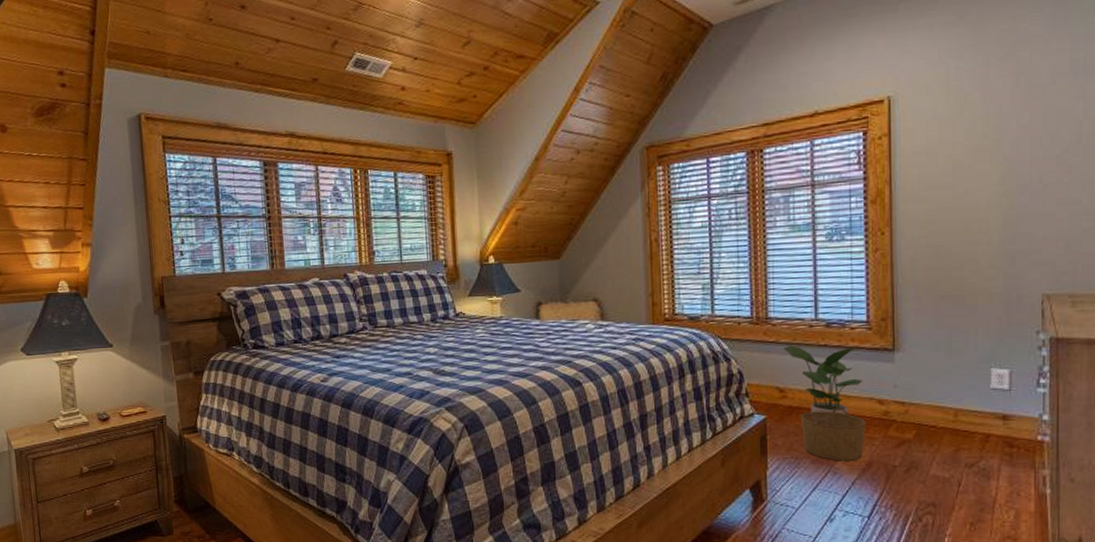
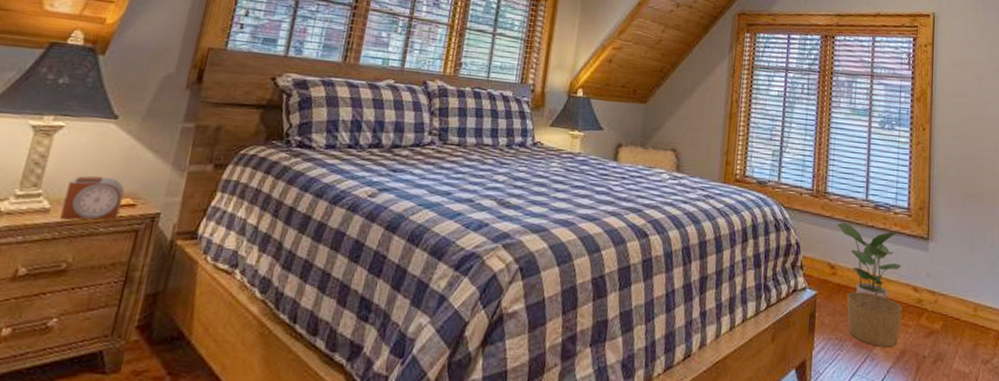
alarm clock: none [95,393,137,430] -> present [60,176,125,221]

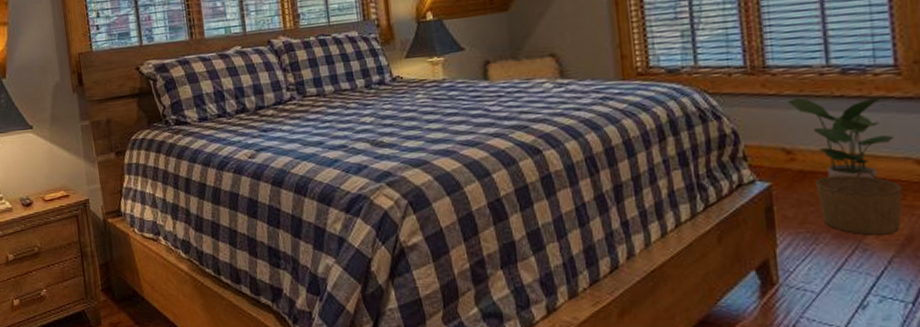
alarm clock: present [60,176,125,221] -> none [17,176,60,216]

